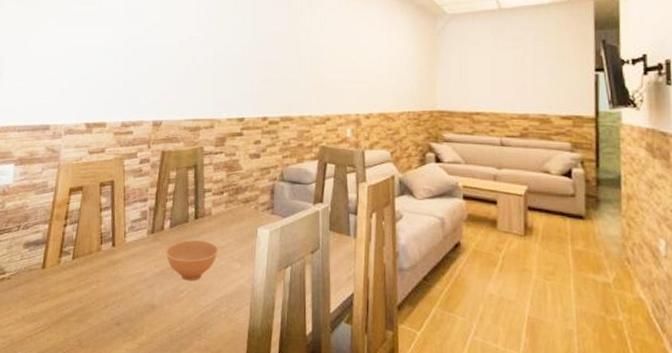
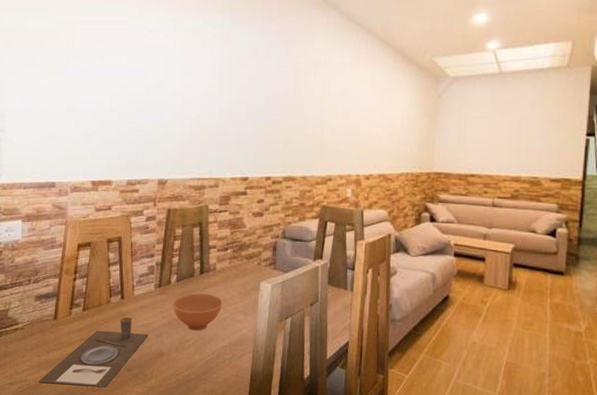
place setting: none [23,266,139,344] -> present [38,317,148,388]

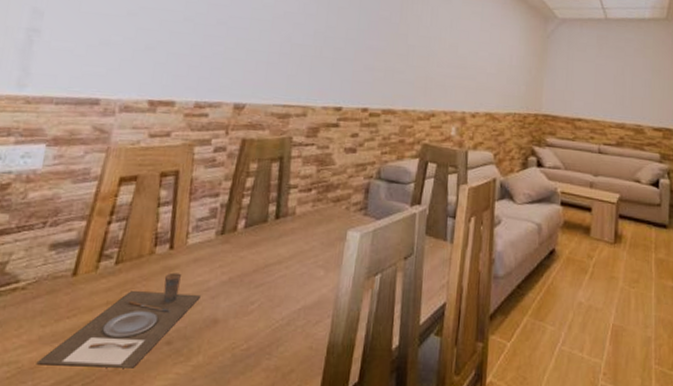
bowl: present [172,293,223,331] -> none [235,243,301,291]

